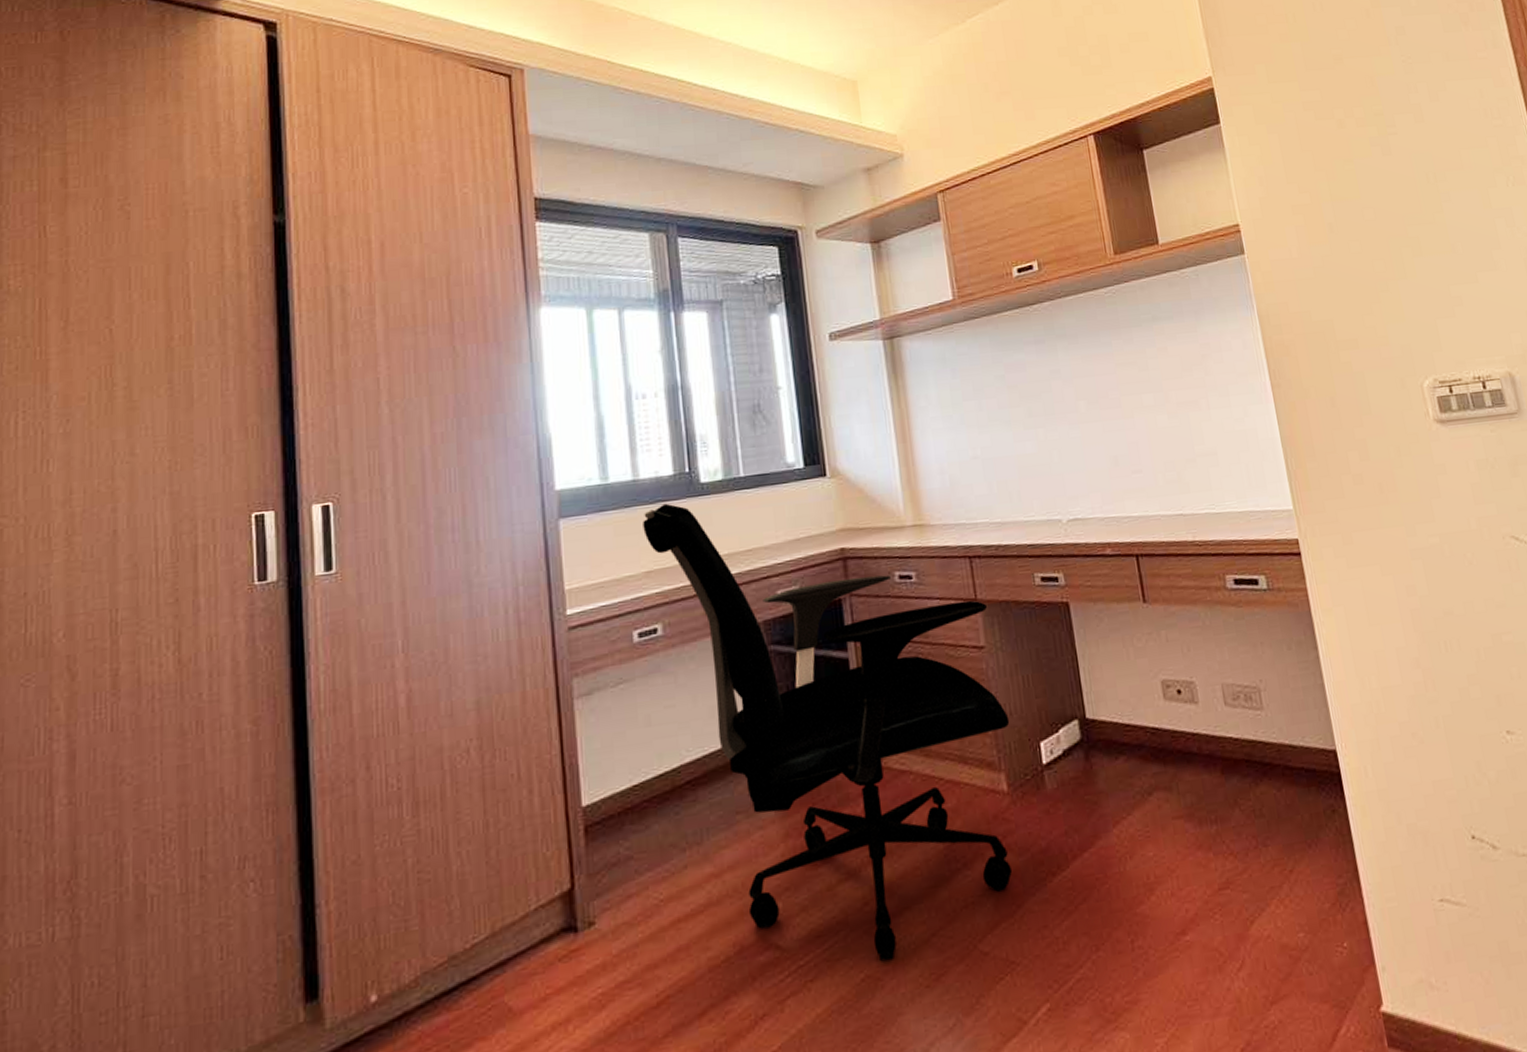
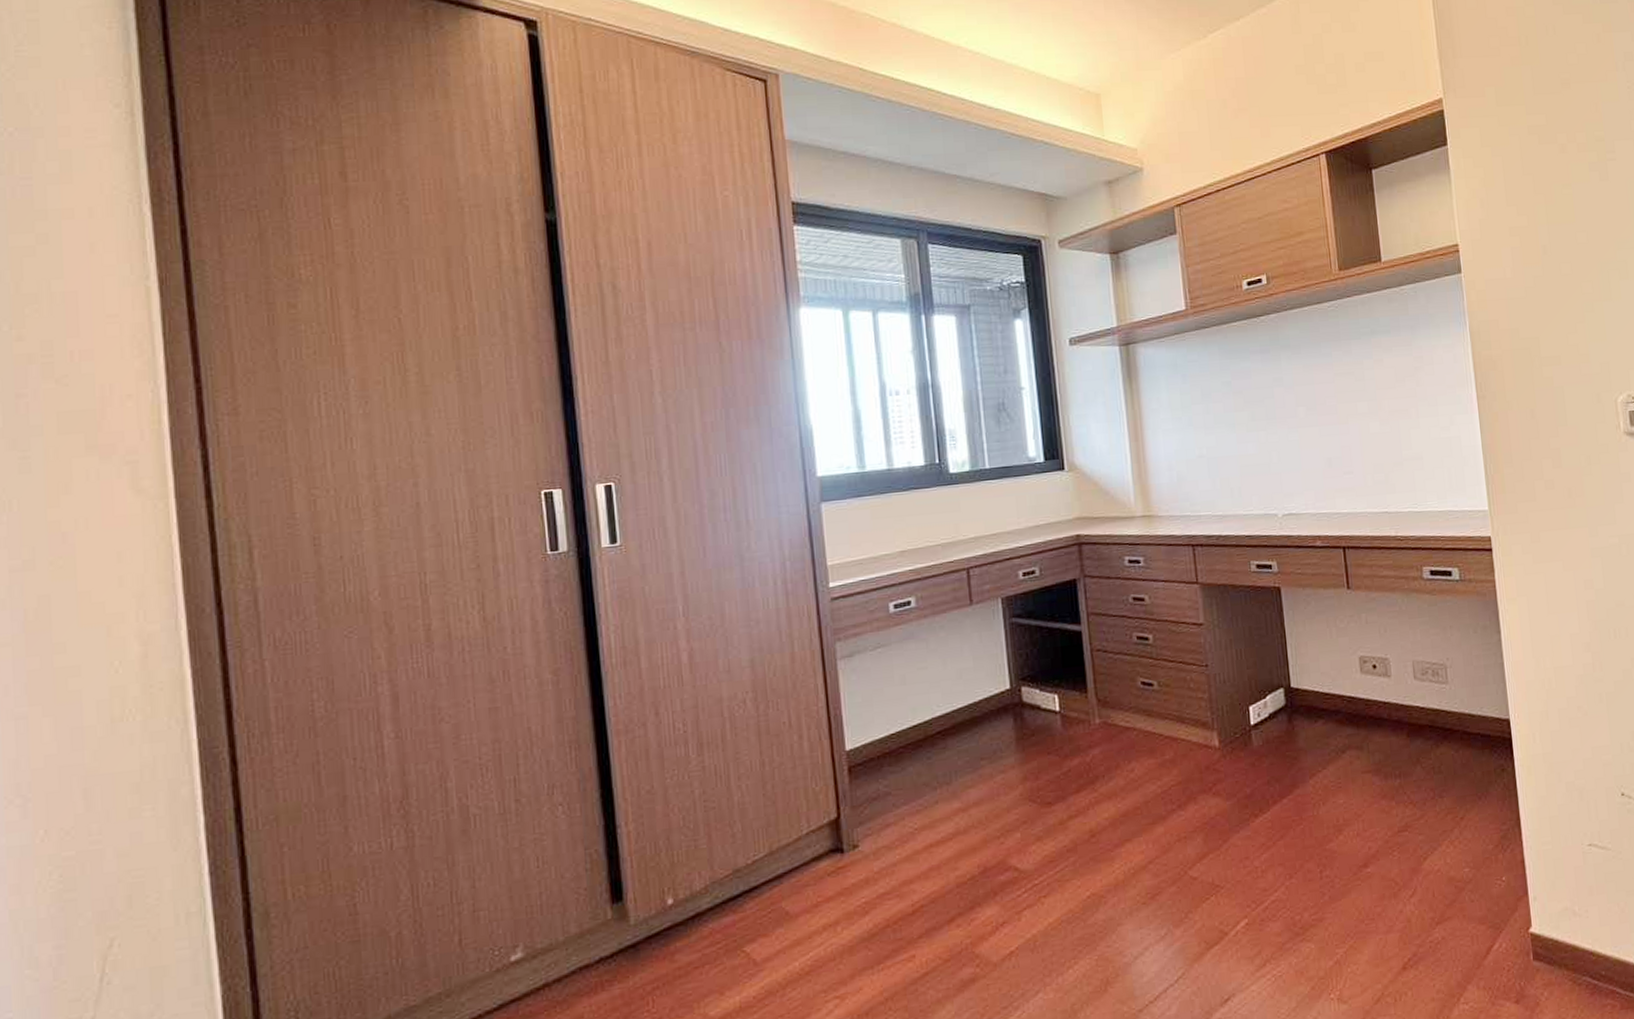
office chair: present [643,503,1013,961] -> none [897,491,1223,882]

